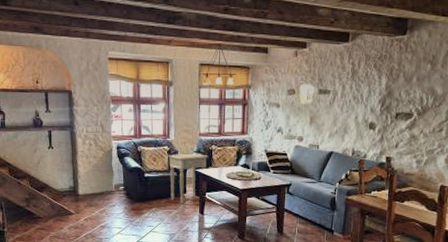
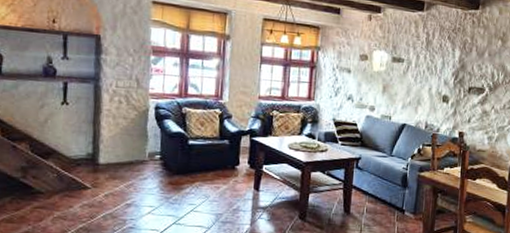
side table: present [168,153,209,205] -> none [219,118,269,179]

